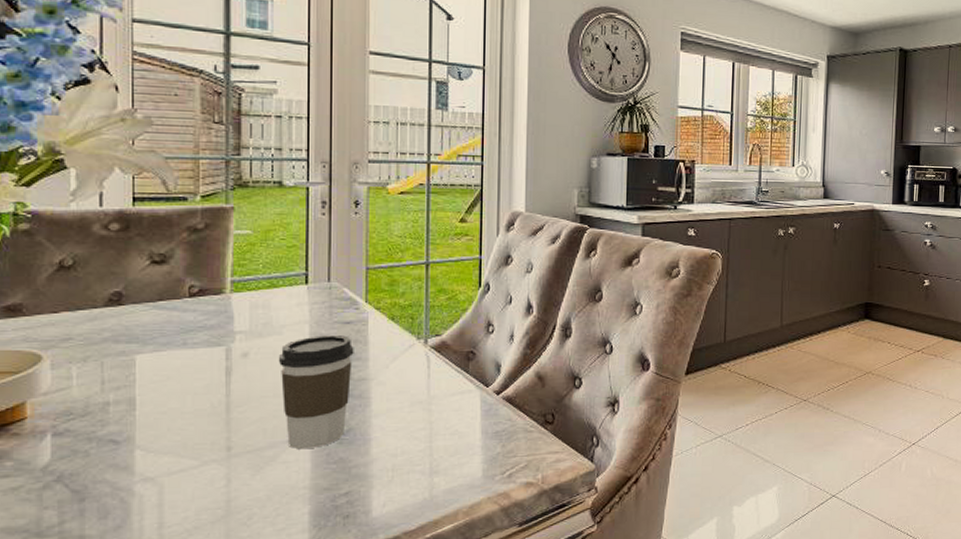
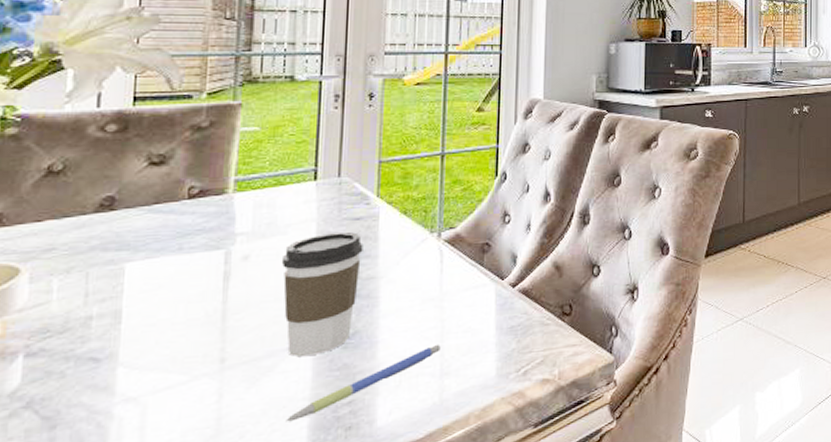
pen: none [289,444,430,508] -> present [286,344,441,422]

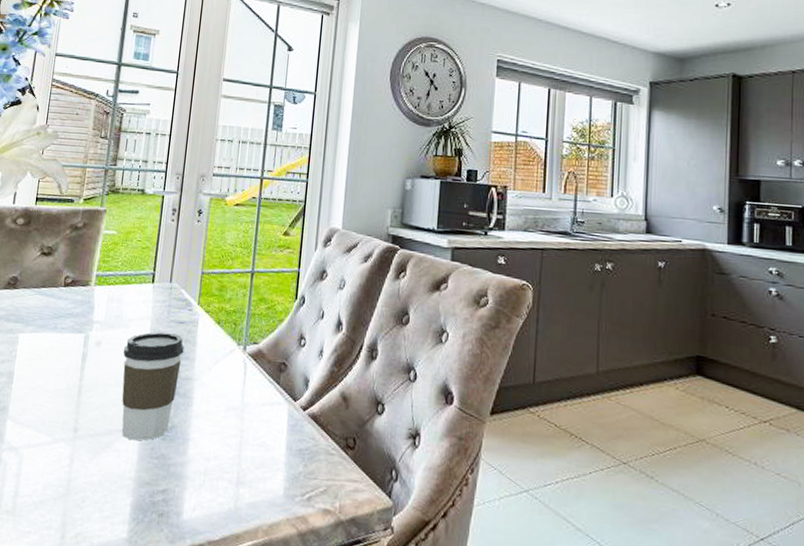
pen: present [286,344,441,422] -> none [115,452,239,497]

